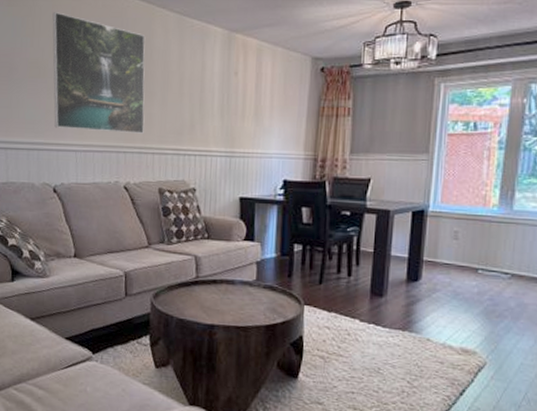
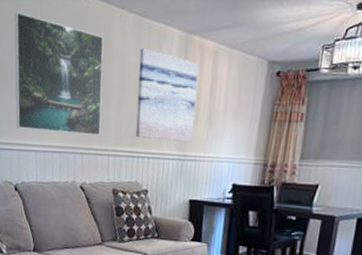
wall art: none [180,46,242,138] -> present [135,48,199,142]

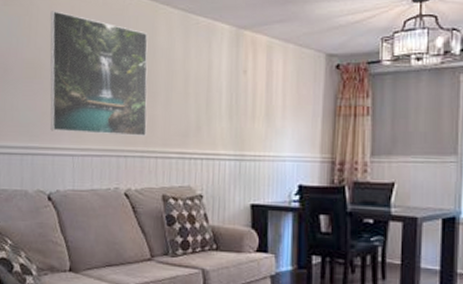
wall art: present [135,48,199,142] -> none [186,44,252,141]

